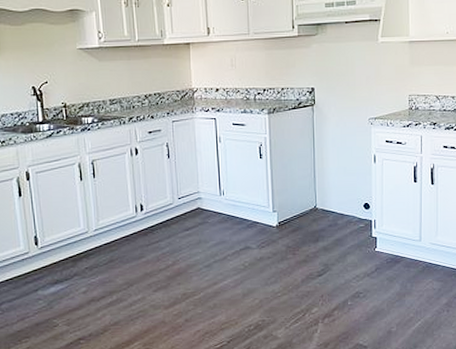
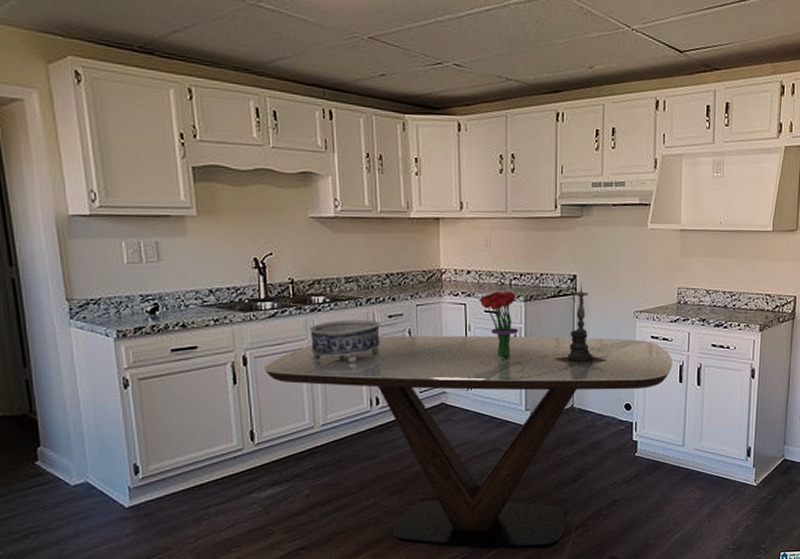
dining table: none [45,144,408,337] -> present [265,336,673,548]
decorative bowl: none [81,136,142,175] -> present [310,319,380,363]
bouquet: none [227,105,264,166] -> present [479,291,519,359]
candle holder: none [297,93,346,170] -> present [555,282,607,366]

